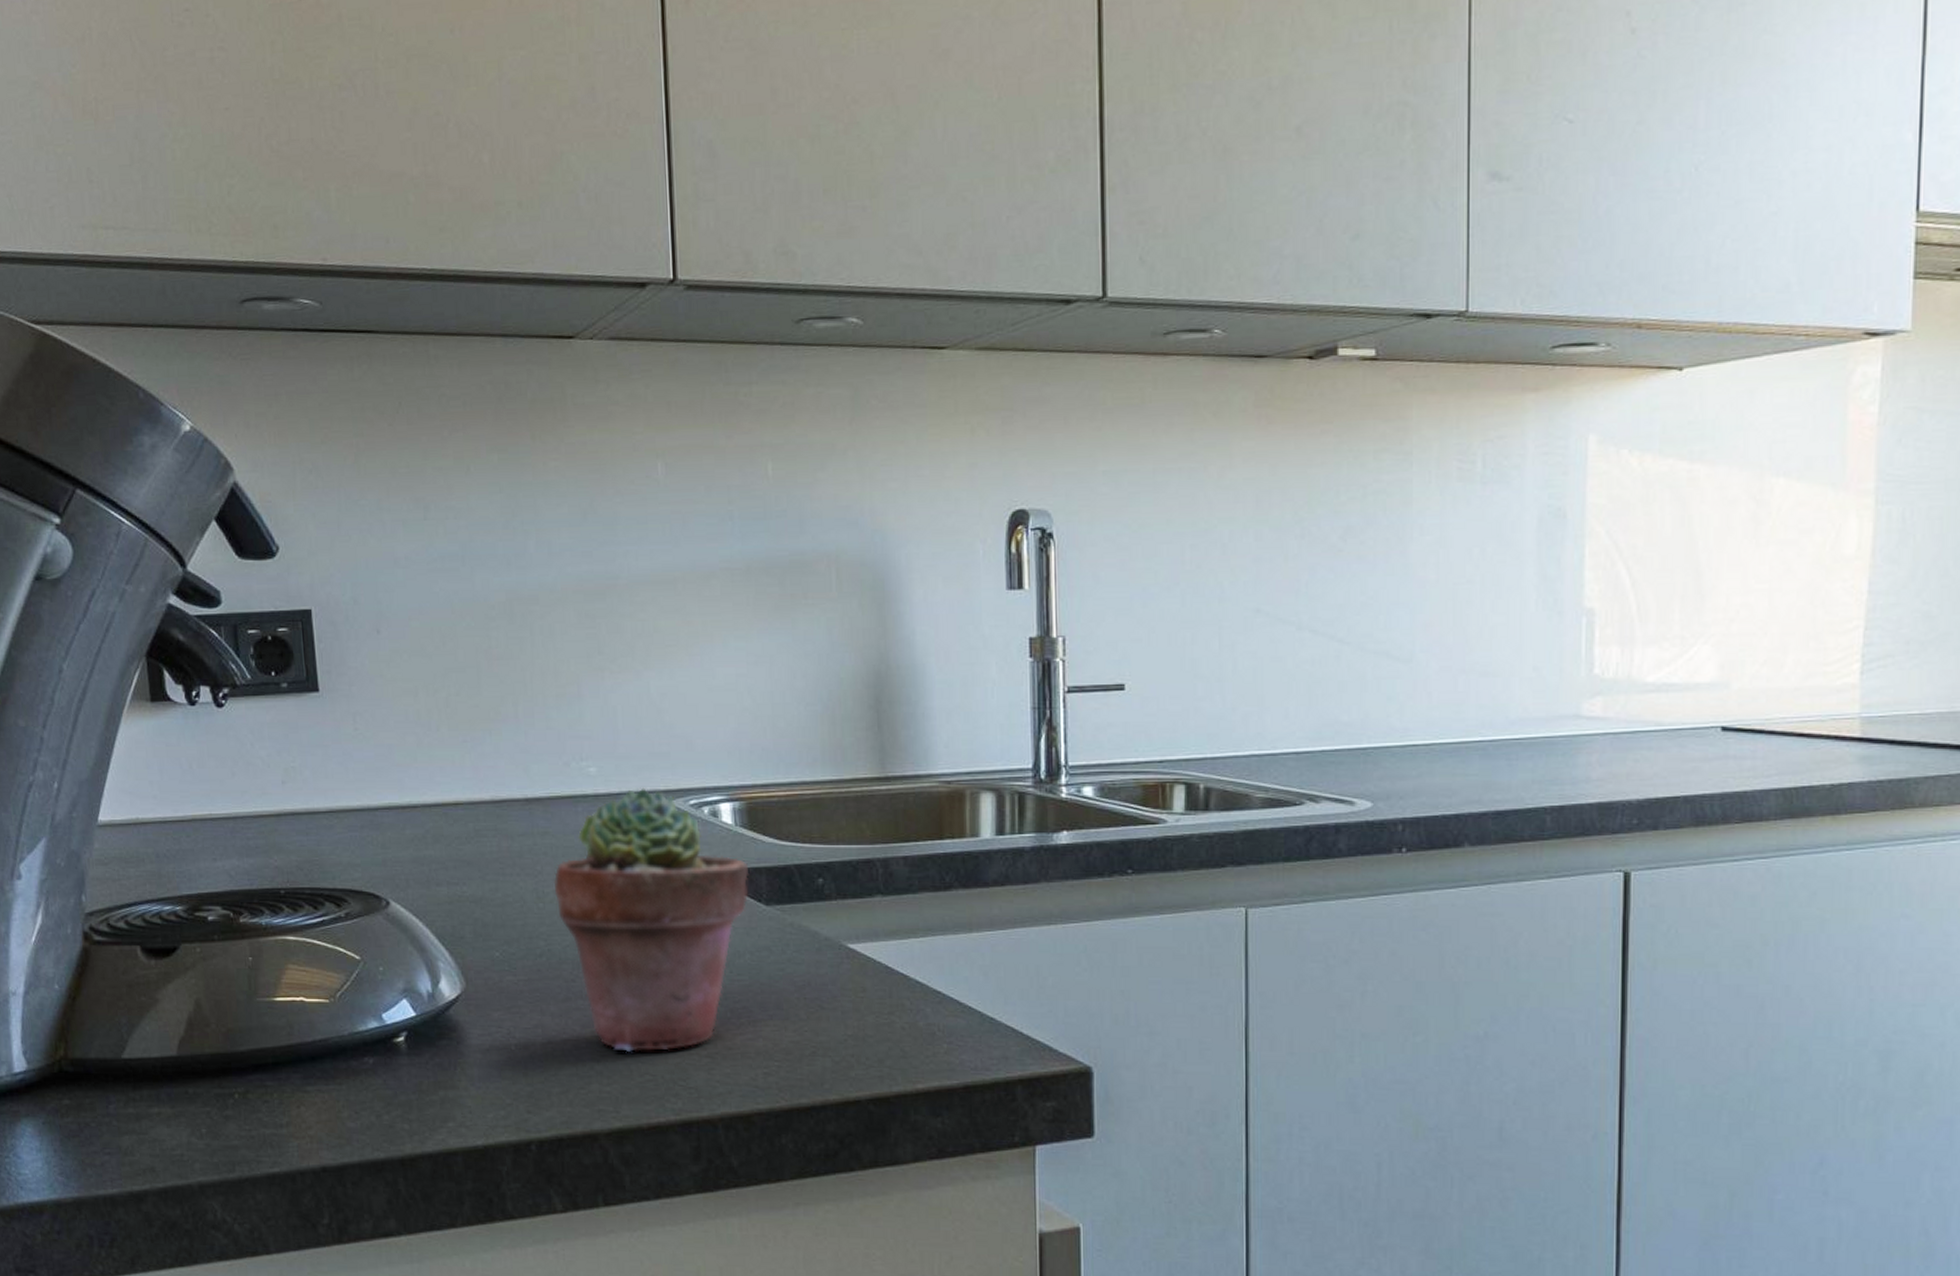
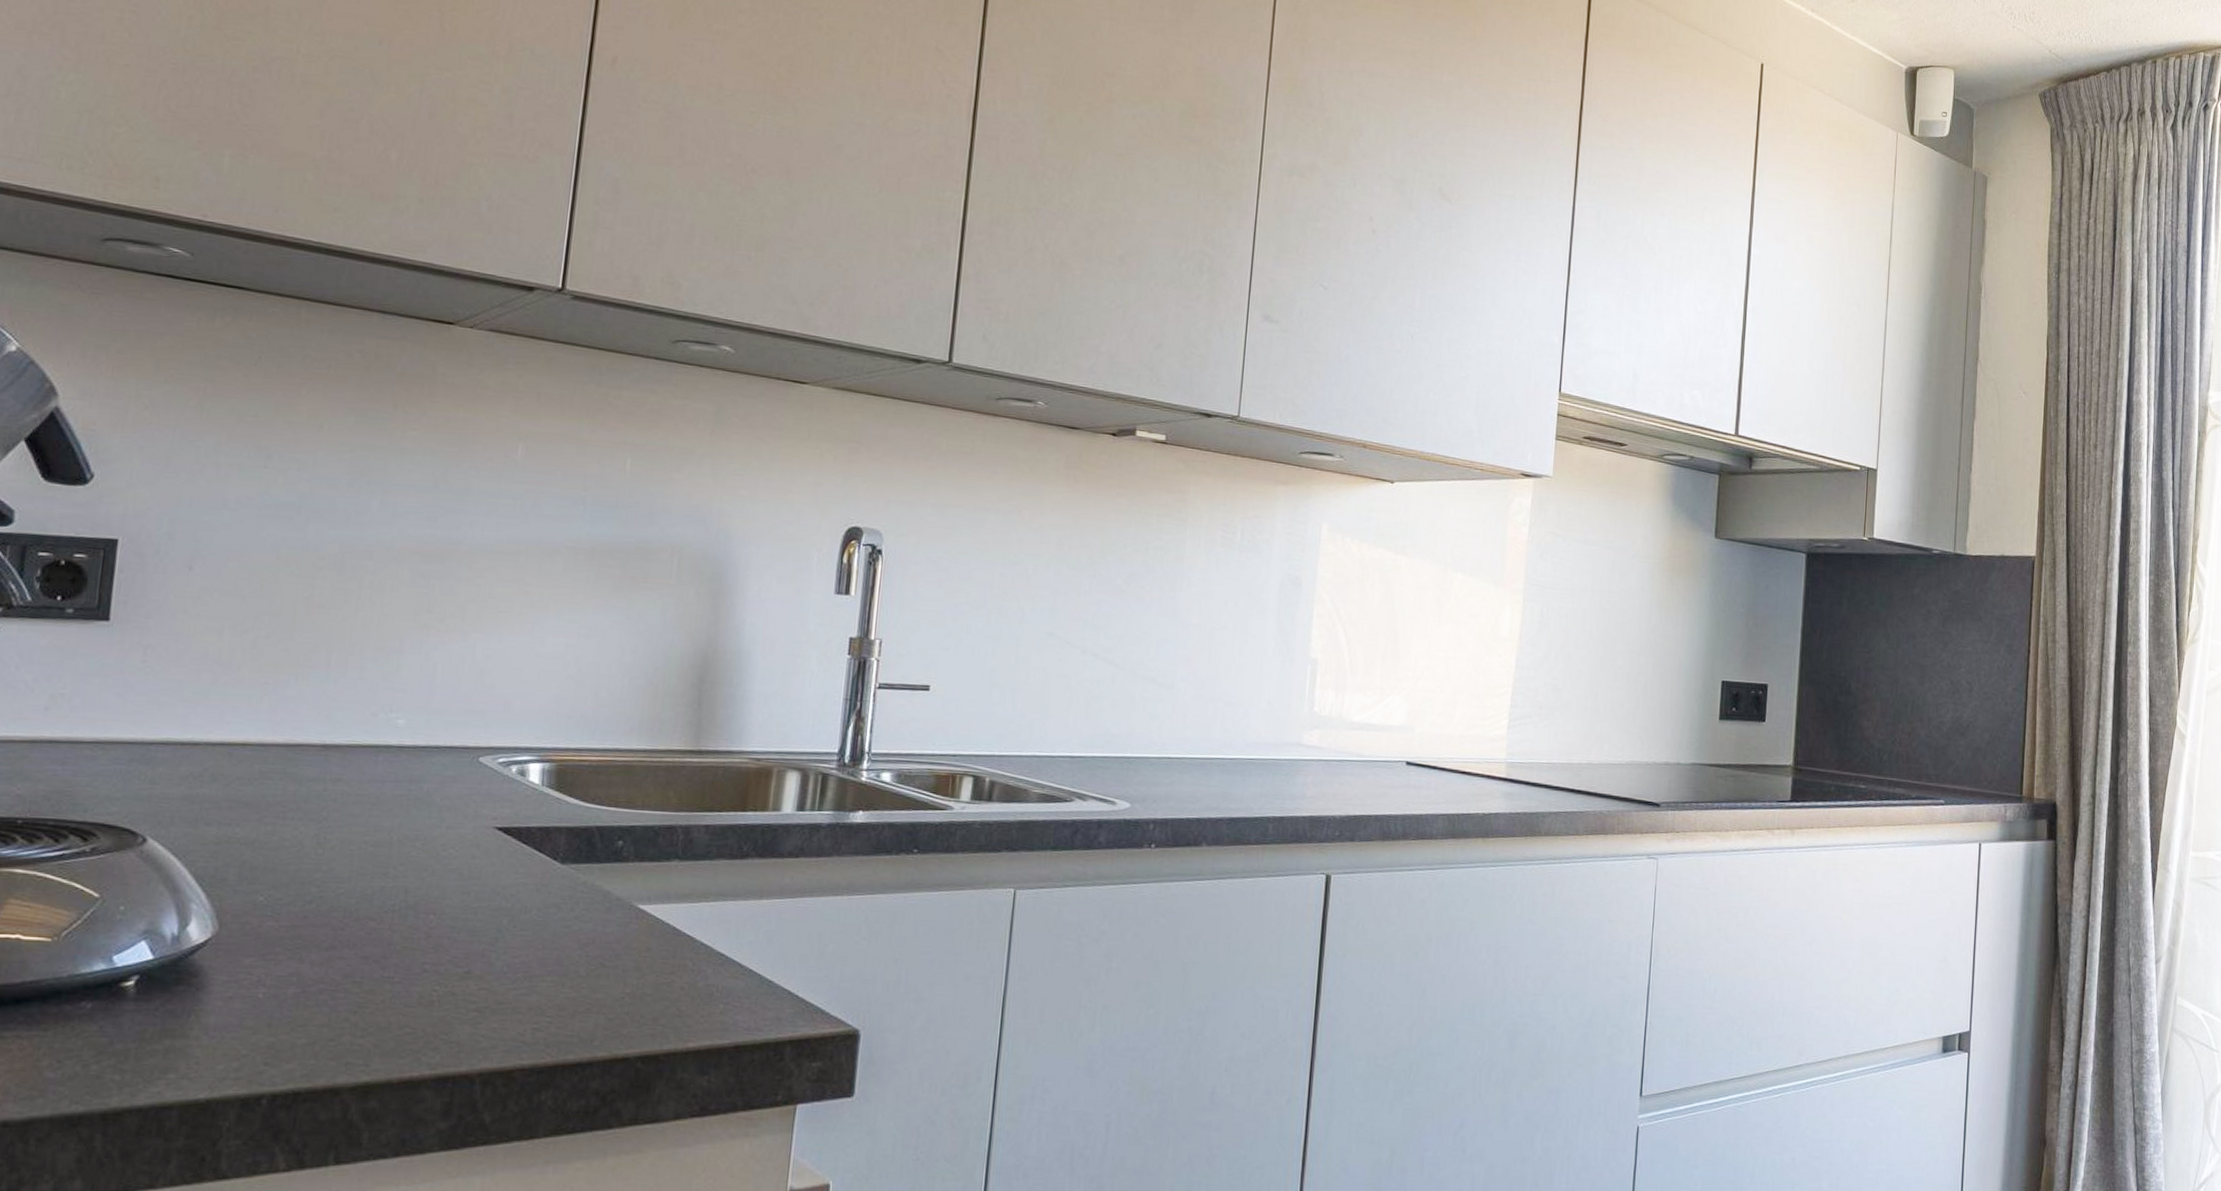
potted succulent: present [553,787,750,1052] -> none [337,743,549,1004]

